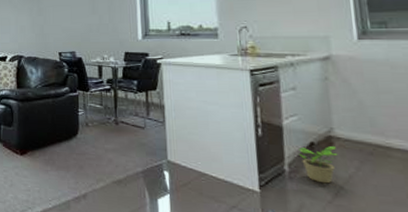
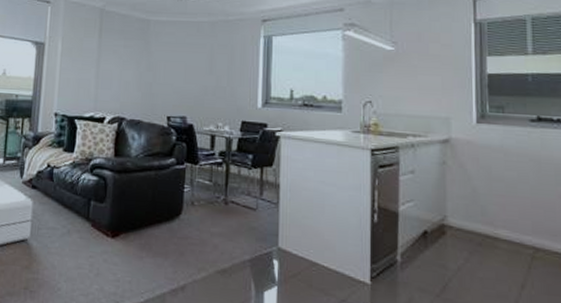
potted plant: present [298,146,338,184] -> none [411,235,449,276]

